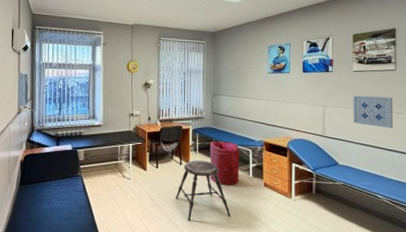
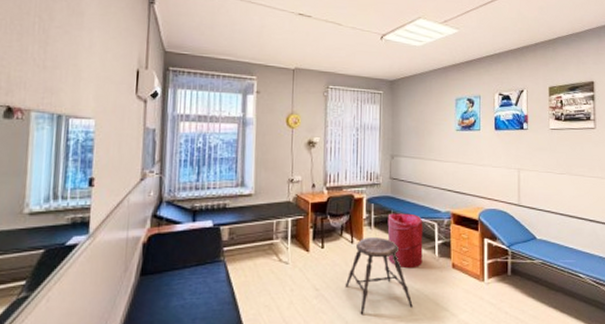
wall art: present [352,95,393,129] -> none [550,157,594,196]

